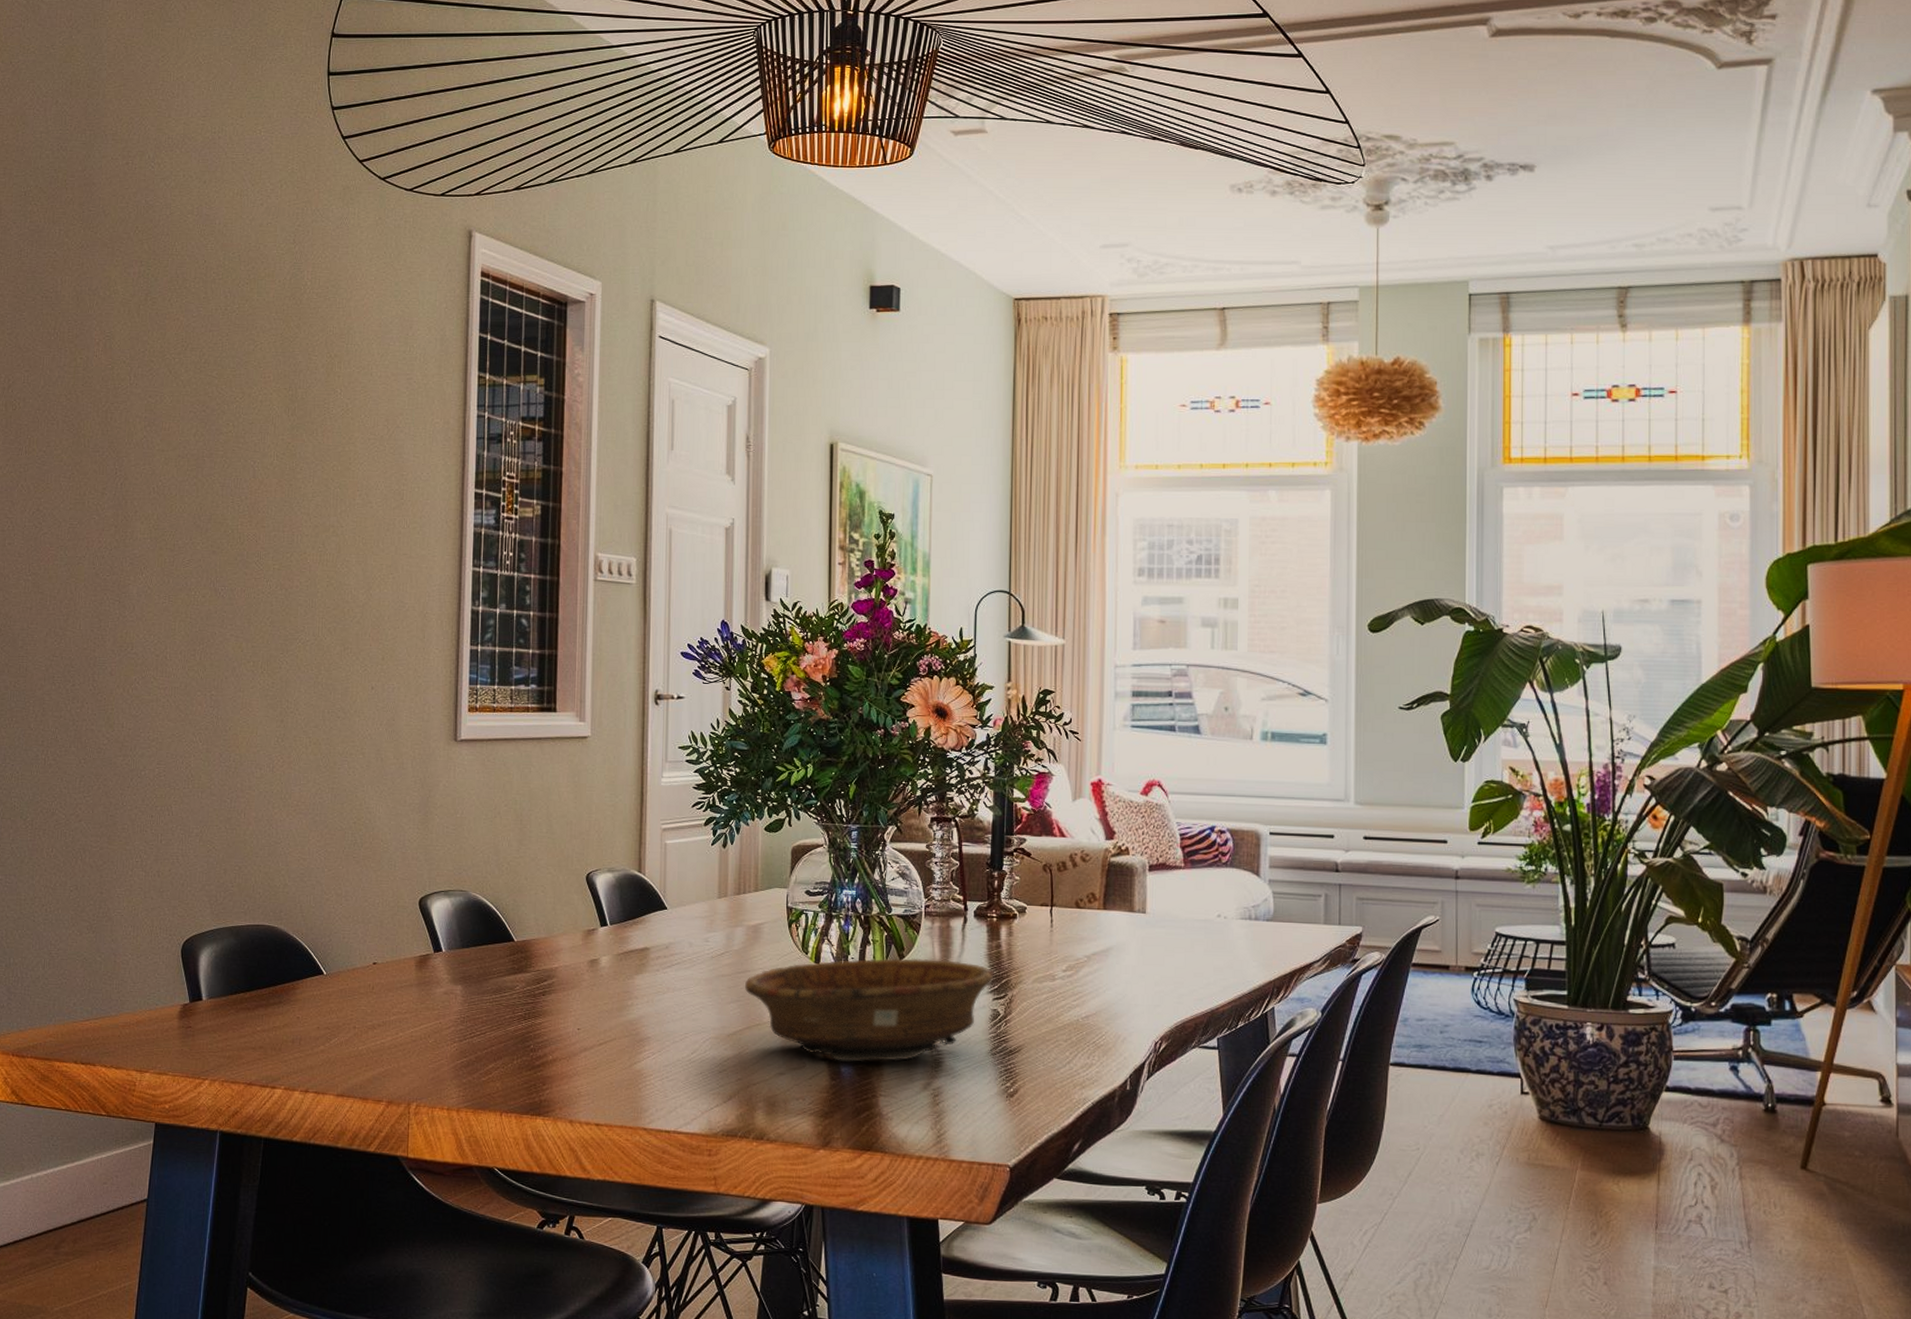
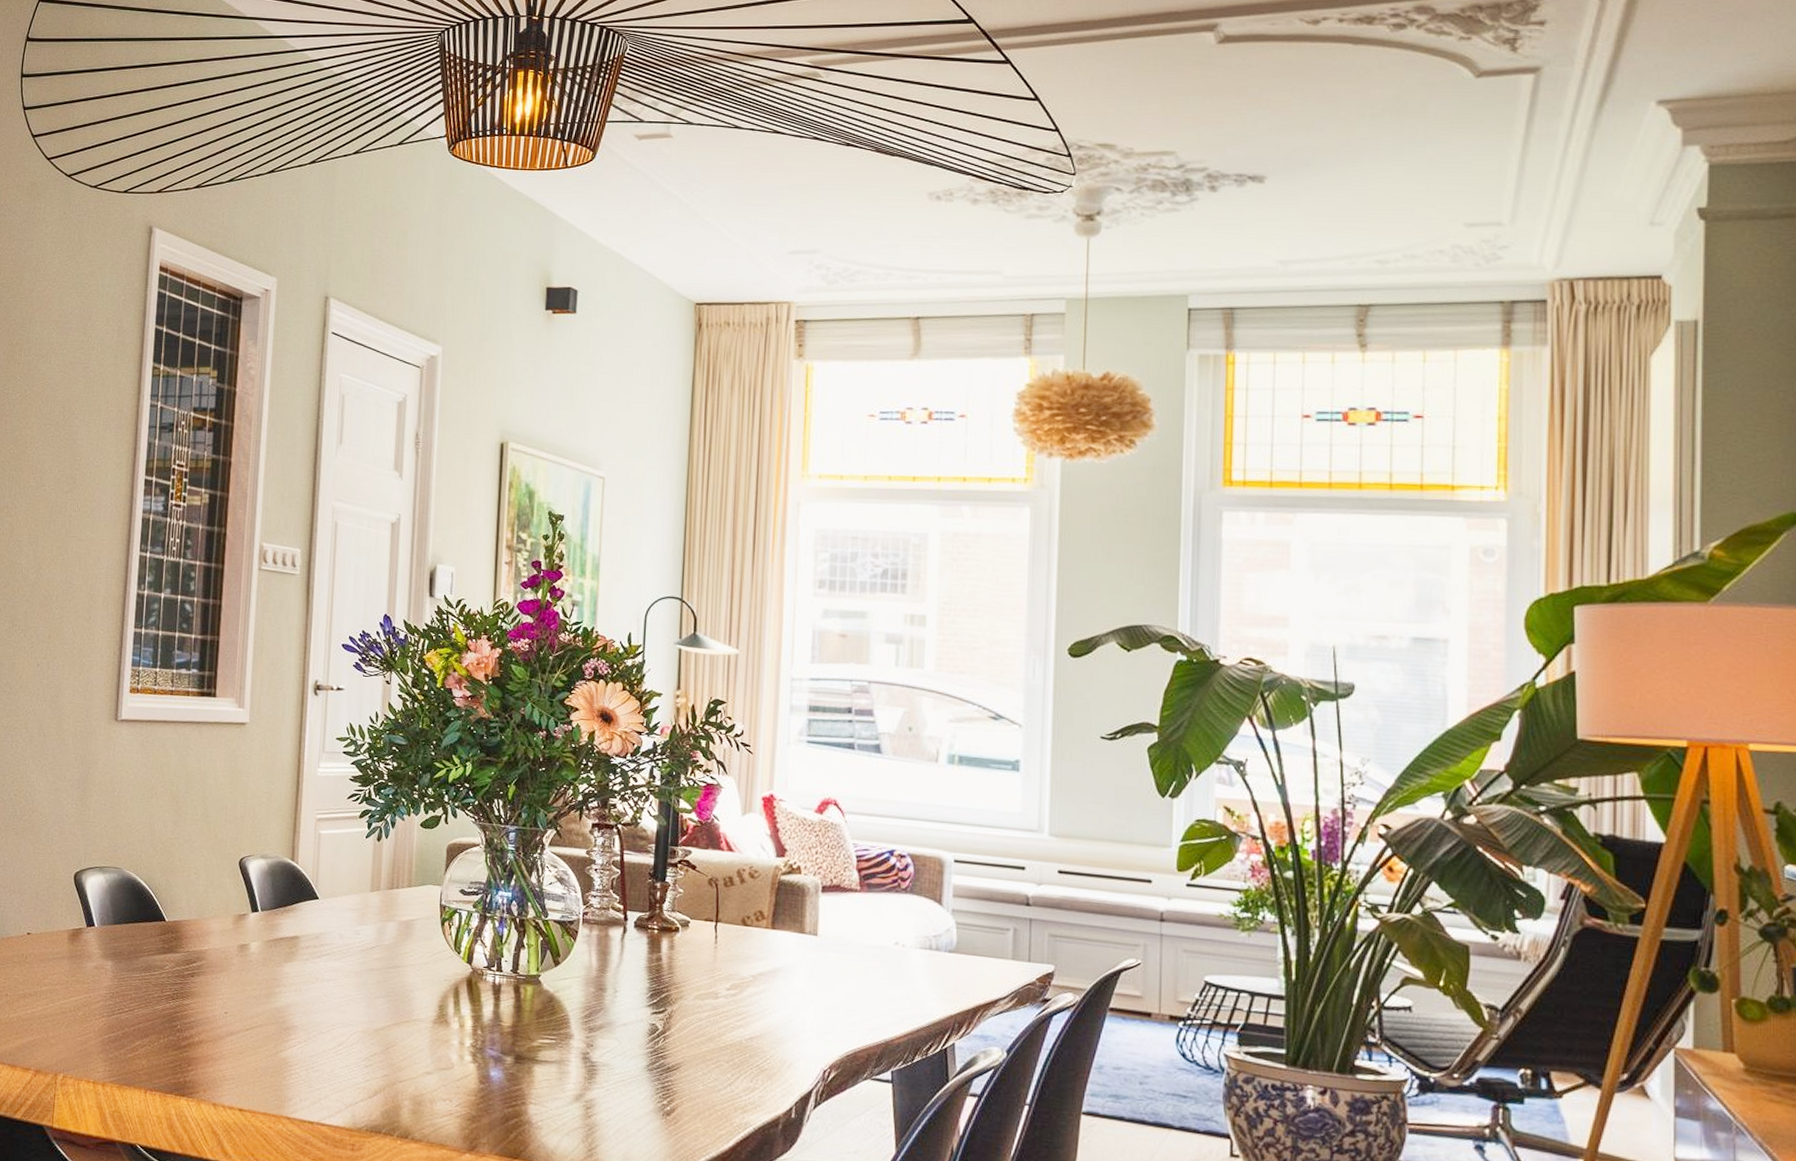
decorative bowl: present [745,958,994,1062] -> none [395,962,654,1070]

